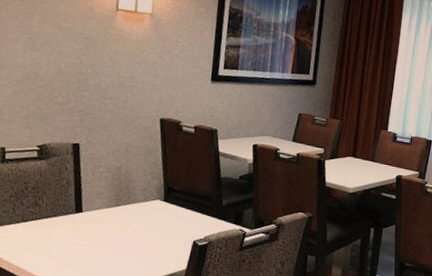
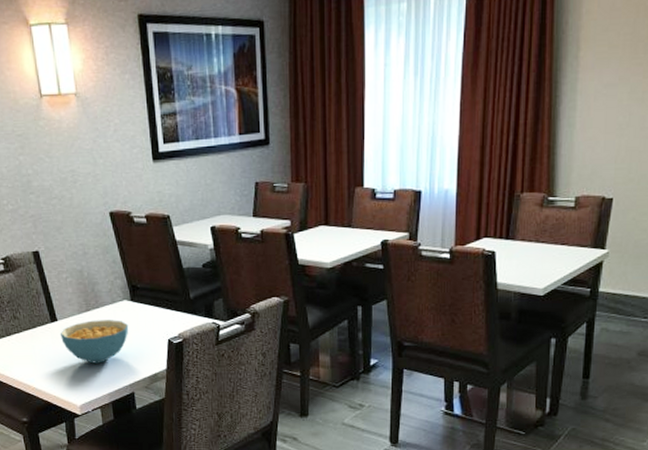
cereal bowl: none [81,215,157,259] -> present [60,320,129,364]

